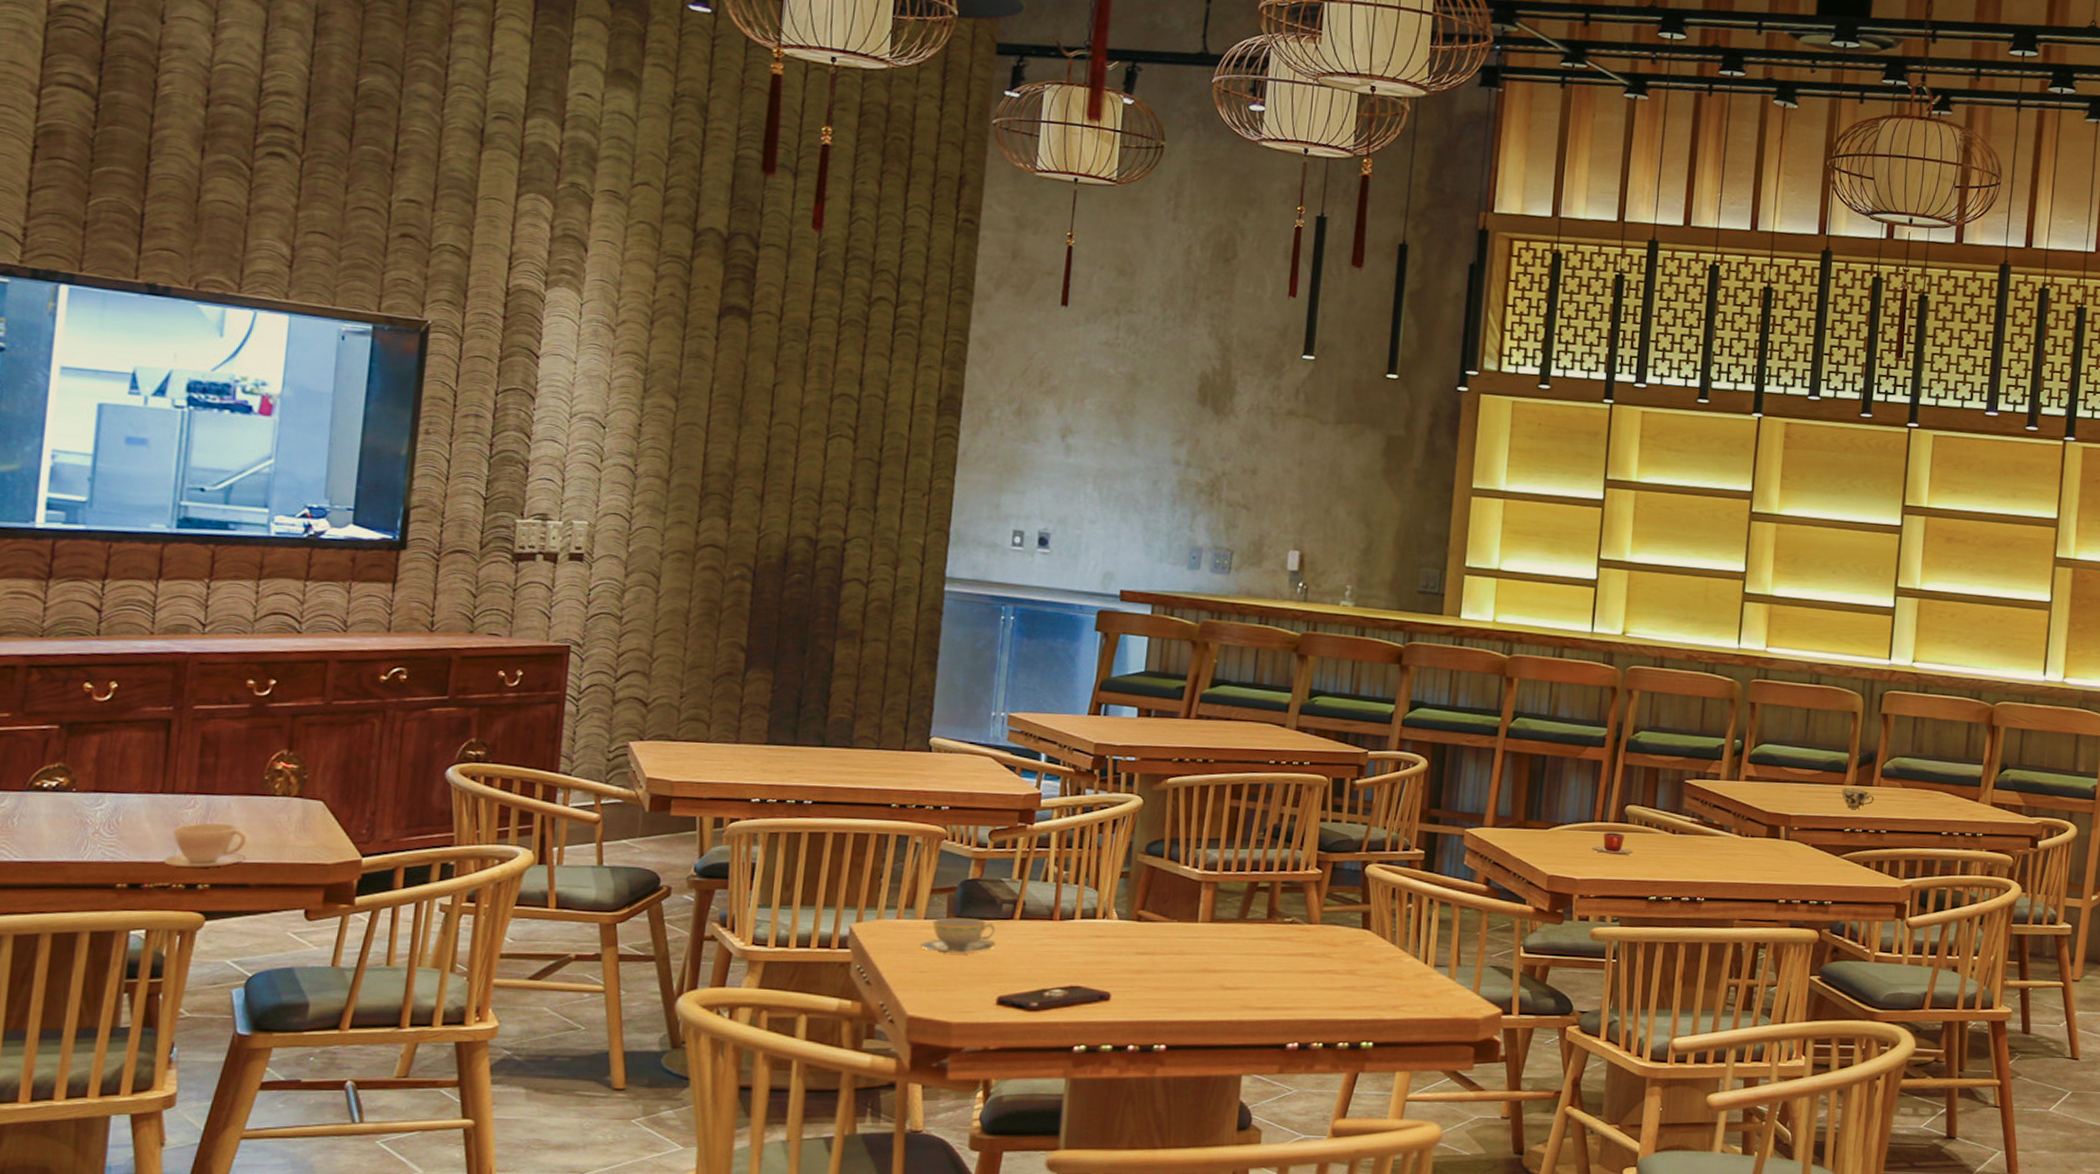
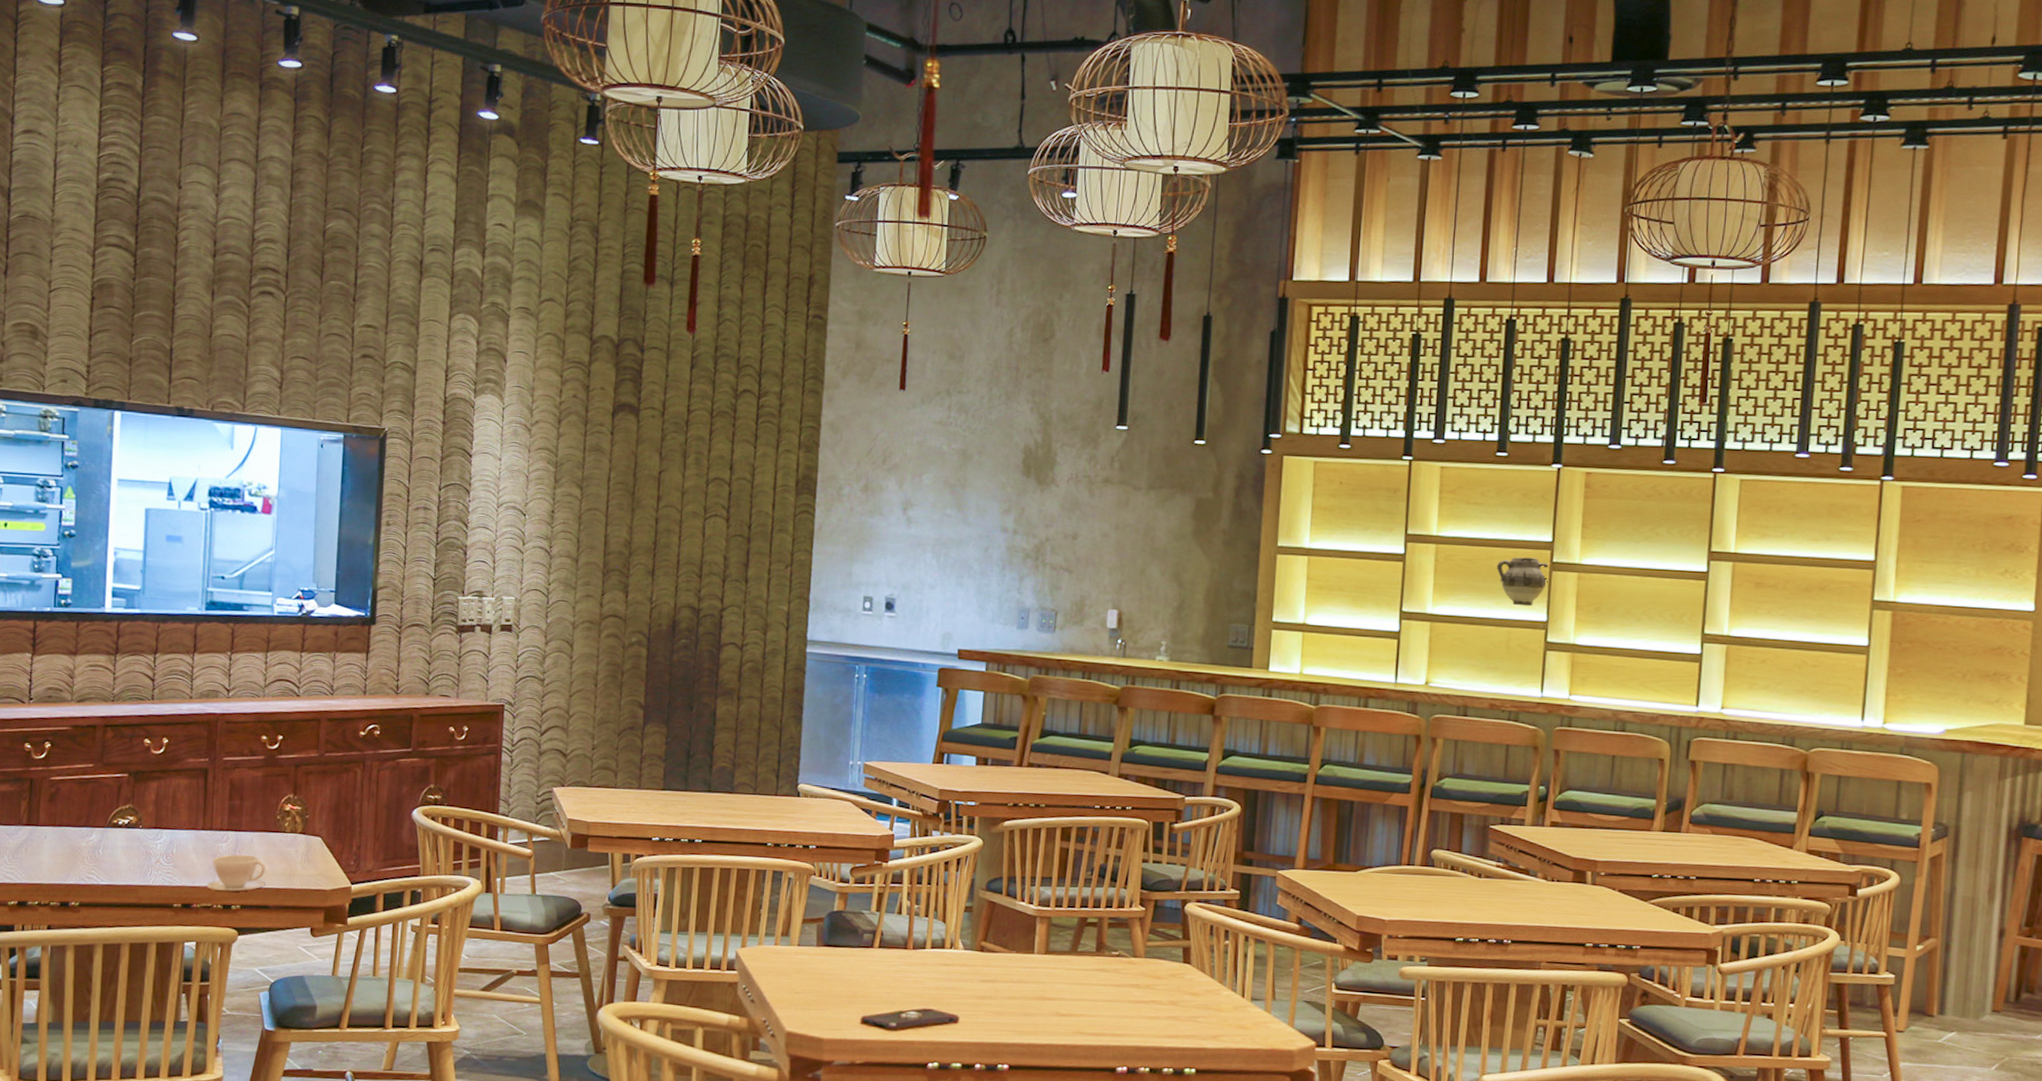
teacup: present [920,917,996,954] -> none [794,945,859,978]
teacup: present [1592,832,1633,855] -> none [1399,875,1440,898]
ceramic pot: none [1696,506,1749,557] -> present [1497,557,1550,607]
teacup: present [1841,787,1875,809] -> none [1649,834,1683,855]

